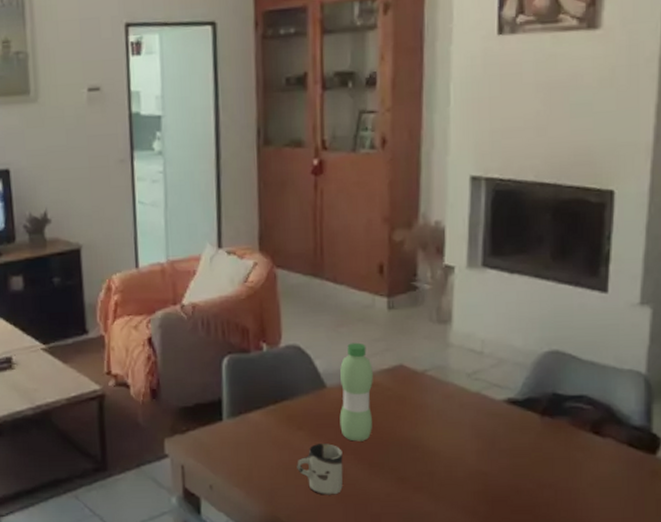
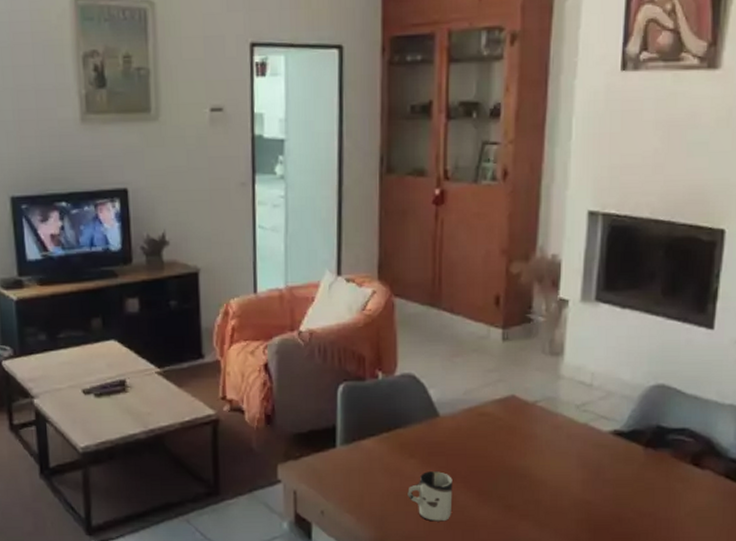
water bottle: present [339,342,373,441] -> none [451,373,485,470]

